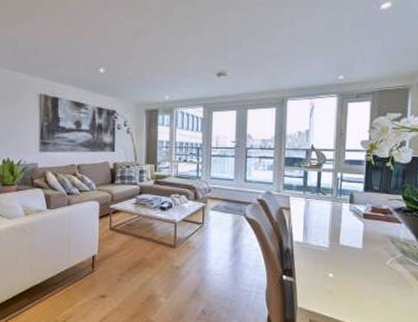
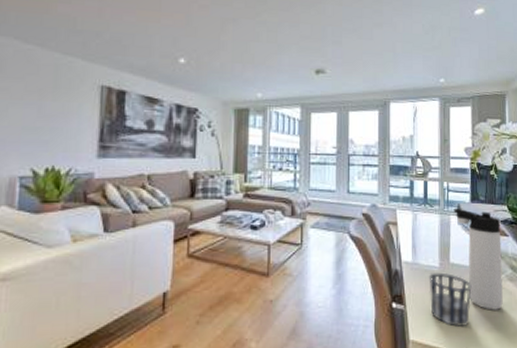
cup: none [318,252,360,300] -> present [429,272,472,328]
thermos bottle: none [346,196,394,288] -> present [453,208,503,310]

